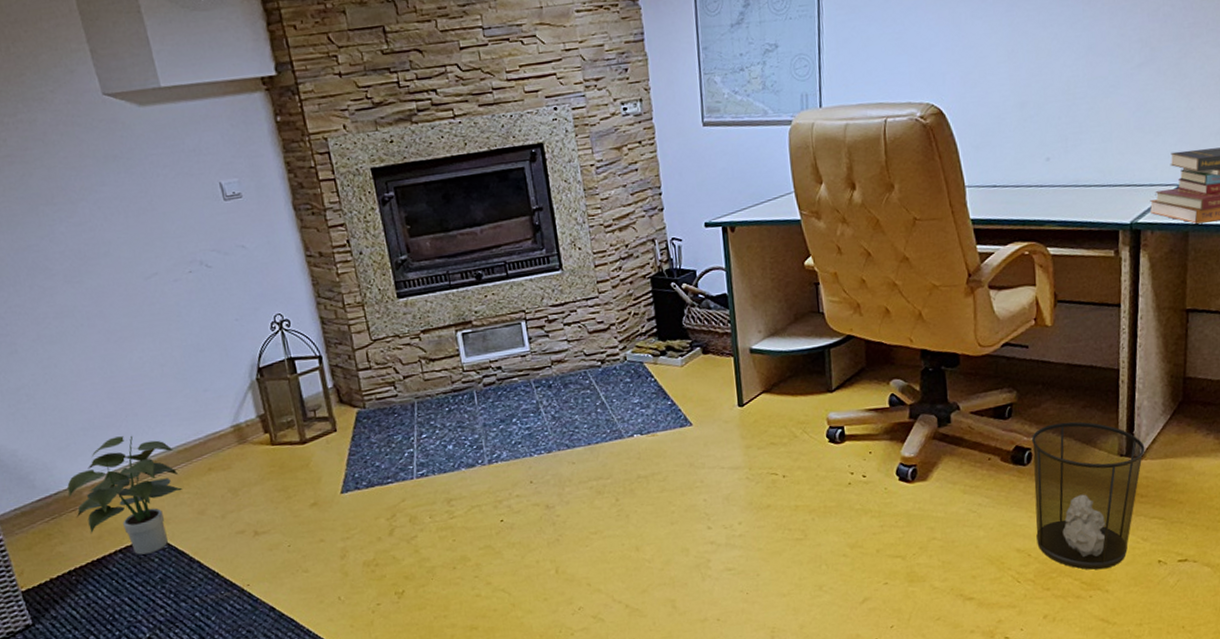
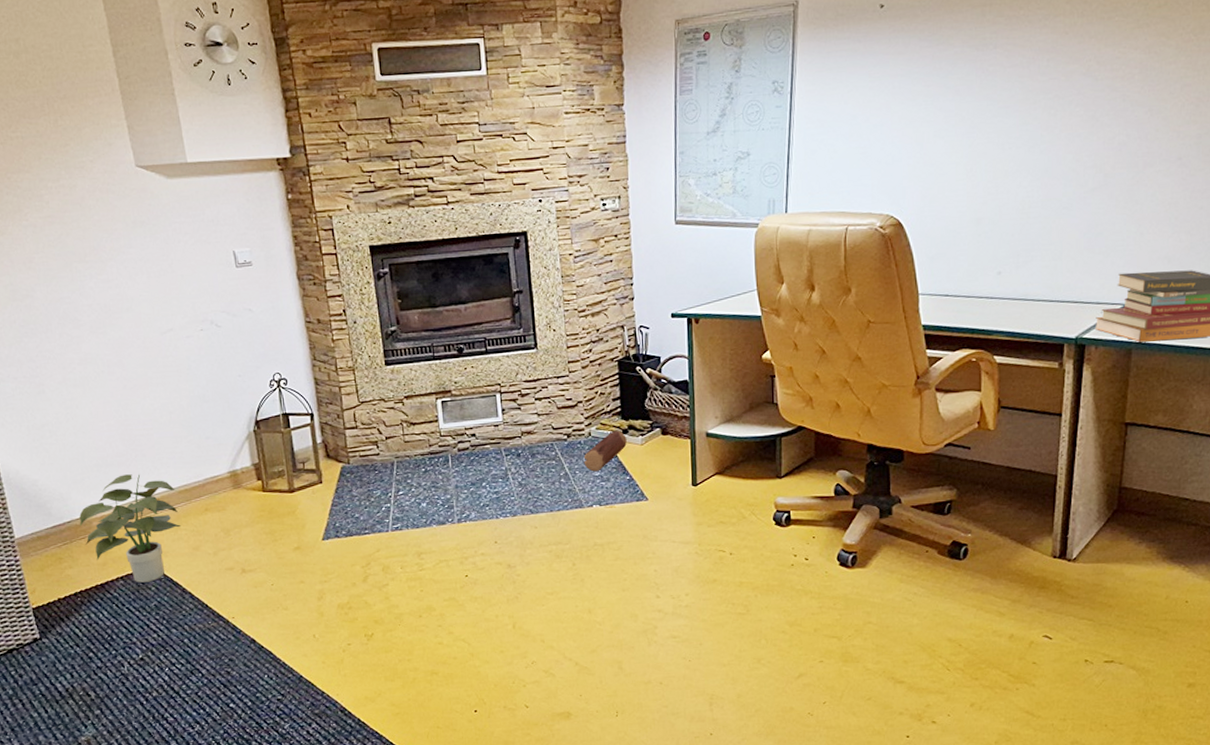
decorative log: none [620,353,666,399] -> present [583,431,627,472]
waste bin: present [1032,421,1145,570] -> none [968,521,1078,664]

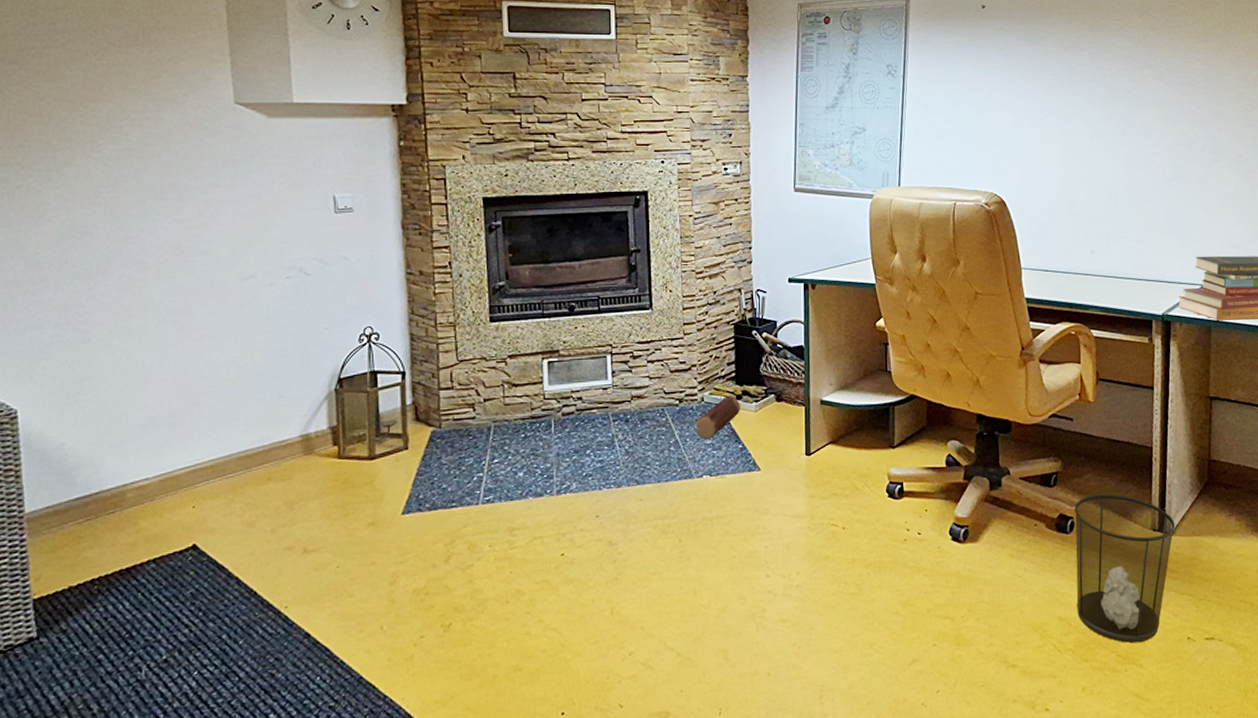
potted plant: present [79,474,181,583] -> none [110,437,236,566]
waste bin: none [968,521,1078,664] -> present [1074,494,1175,643]

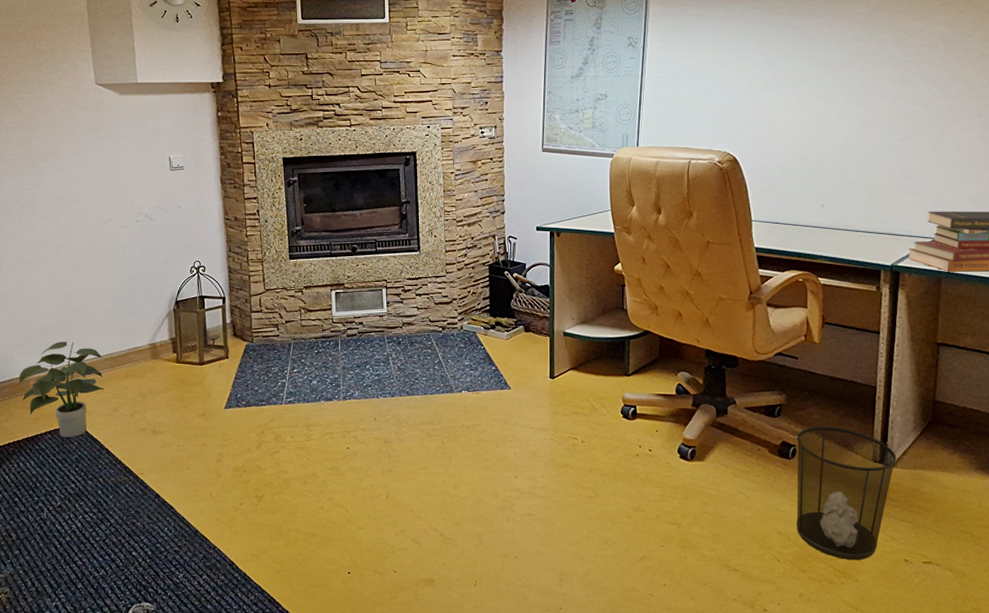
potted plant: none [110,437,236,566] -> present [18,342,105,437]
decorative log: present [695,396,740,440] -> none [455,326,494,361]

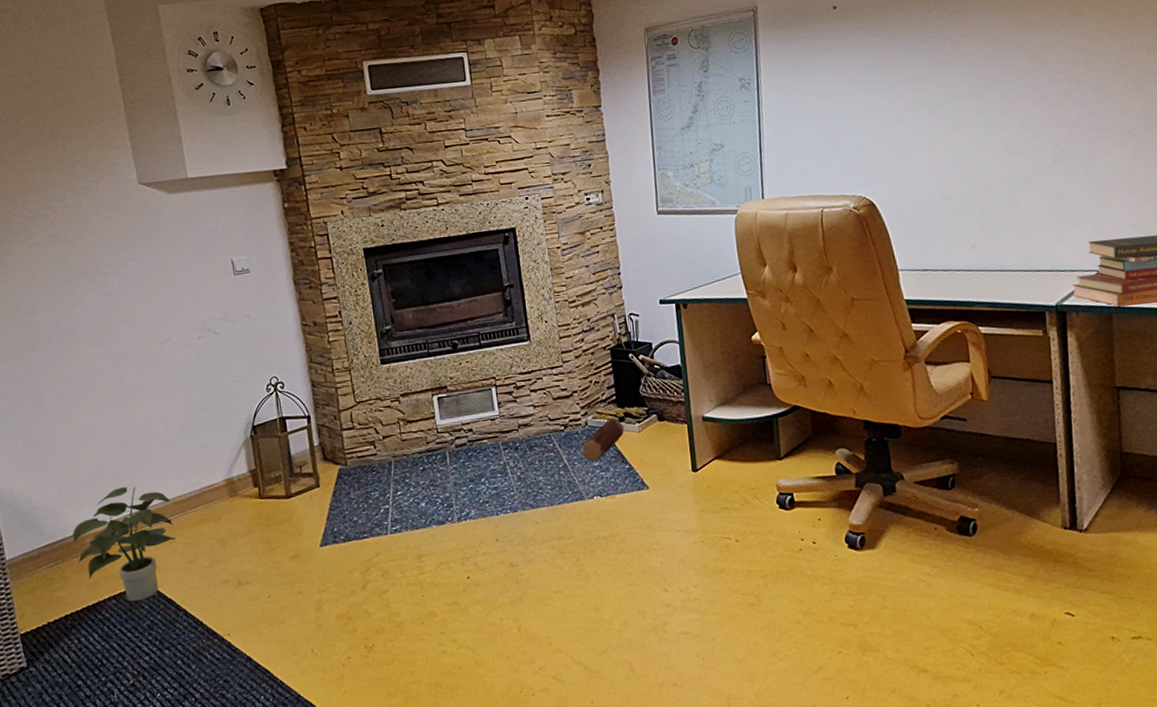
decorative log: none [455,326,494,361] -> present [581,419,624,462]
waste bin: present [796,426,897,561] -> none [976,493,1089,645]

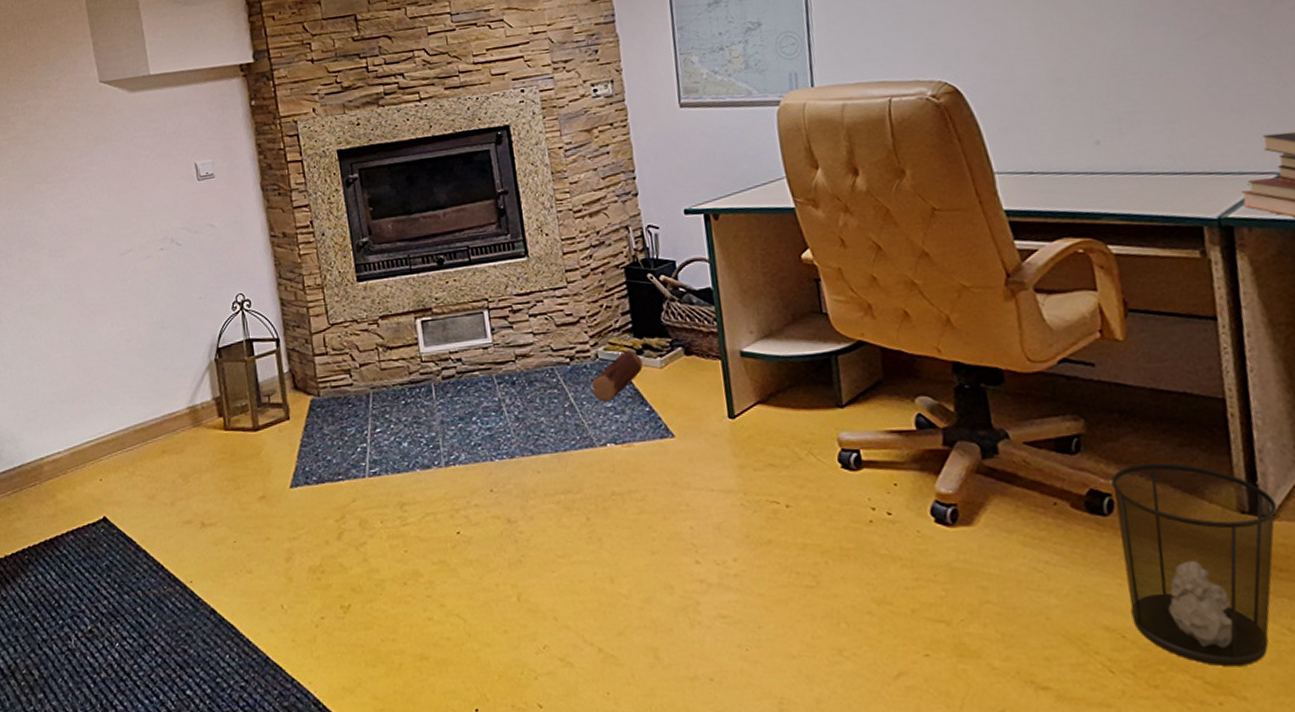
potted plant: present [72,486,176,602] -> none [30,411,137,538]
waste bin: none [976,493,1089,645] -> present [1111,463,1278,667]

